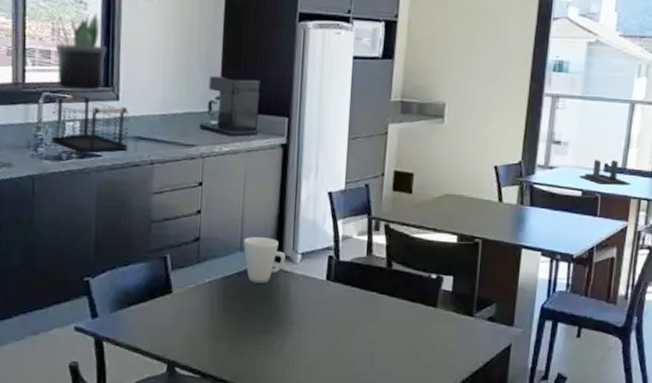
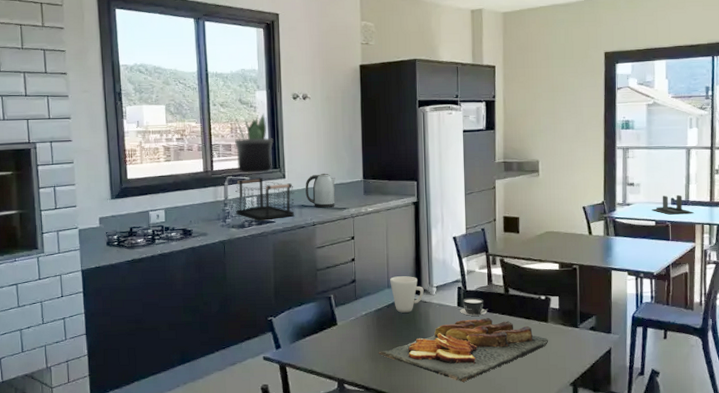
kettle: none [144,97,184,143] -> present [305,173,335,208]
coffee maker: present [199,75,261,137] -> none [348,152,395,199]
food platter: none [221,296,436,374] -> present [378,317,549,382]
teacup: none [329,270,364,293] -> present [460,297,488,316]

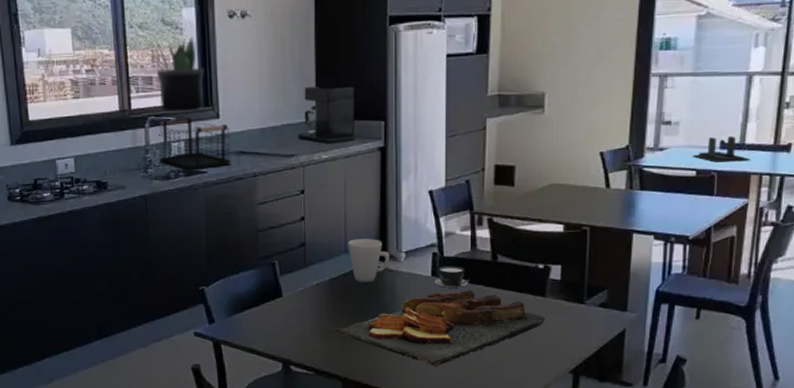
kettle: present [305,173,335,208] -> none [244,111,282,155]
coffee maker: none [348,152,395,199] -> present [297,84,356,144]

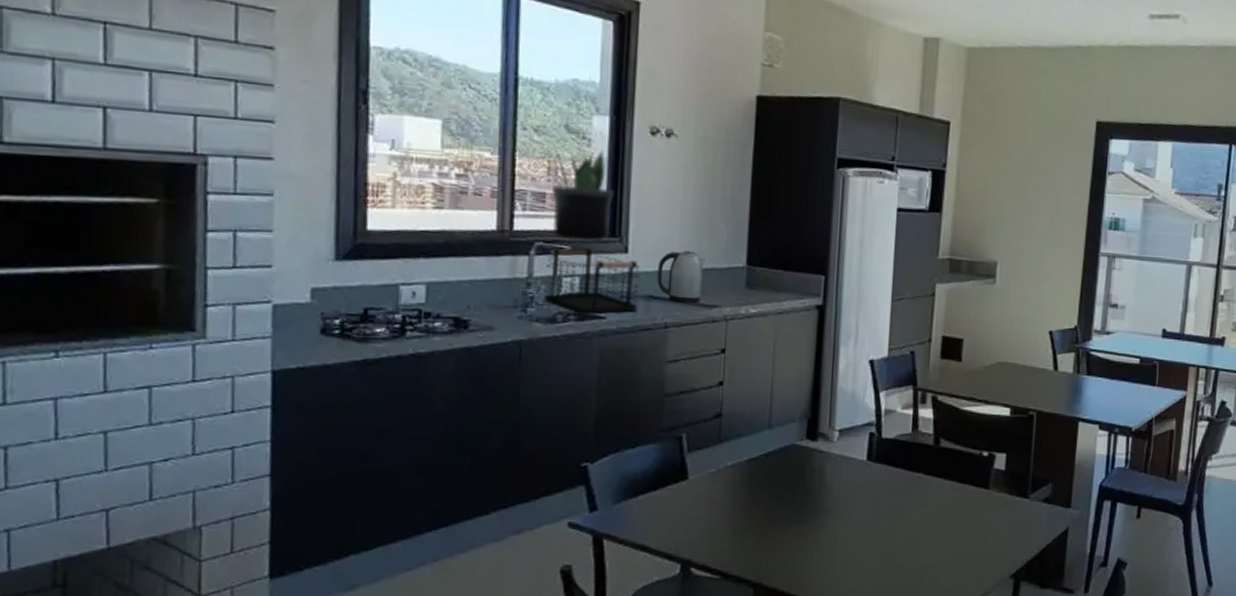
kettle: none [244,111,282,155] -> present [657,250,705,303]
coffee maker: present [297,84,356,144] -> none [722,226,795,297]
food platter: present [331,290,546,366] -> none [745,478,988,569]
mug: present [348,239,390,283] -> none [773,412,821,466]
teacup: present [434,265,470,288] -> none [869,449,909,475]
napkin holder: present [693,135,750,162] -> none [1137,324,1189,352]

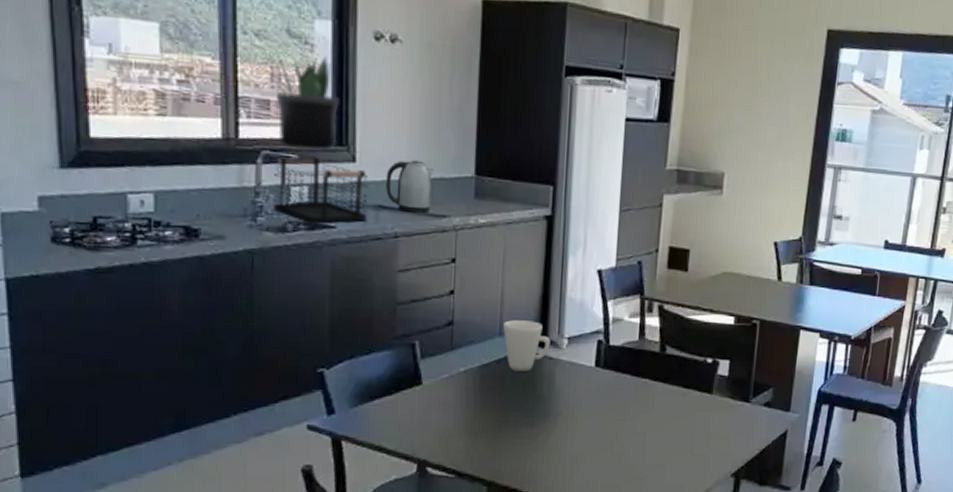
mug: none [773,412,821,466] -> present [503,320,551,372]

